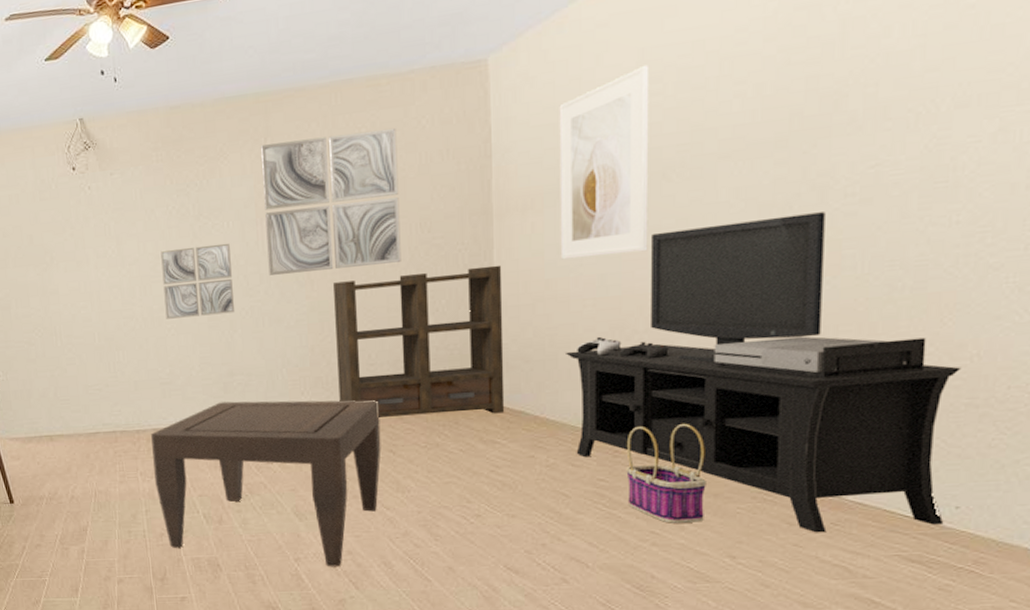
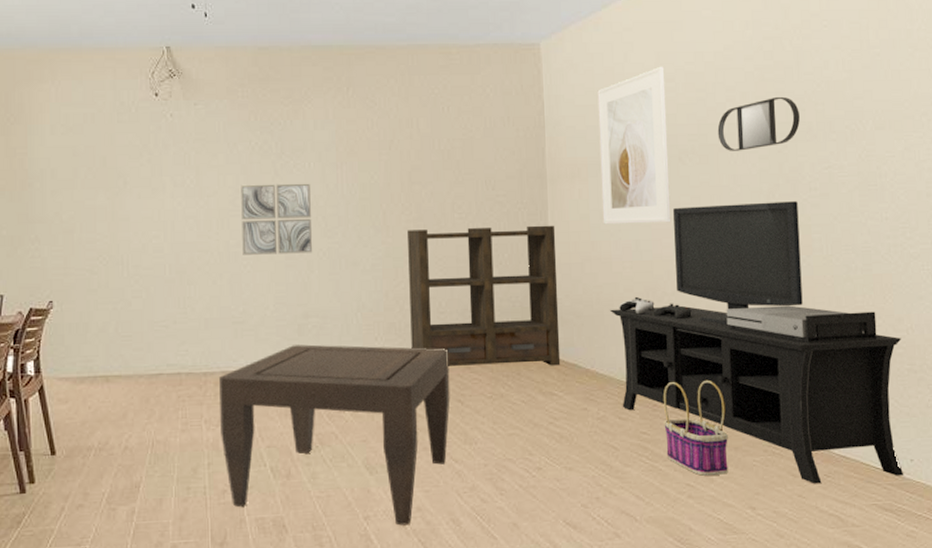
wall art: present [261,128,401,275] -> none [344,92,469,218]
home mirror: none [718,81,839,160] -> present [717,96,800,151]

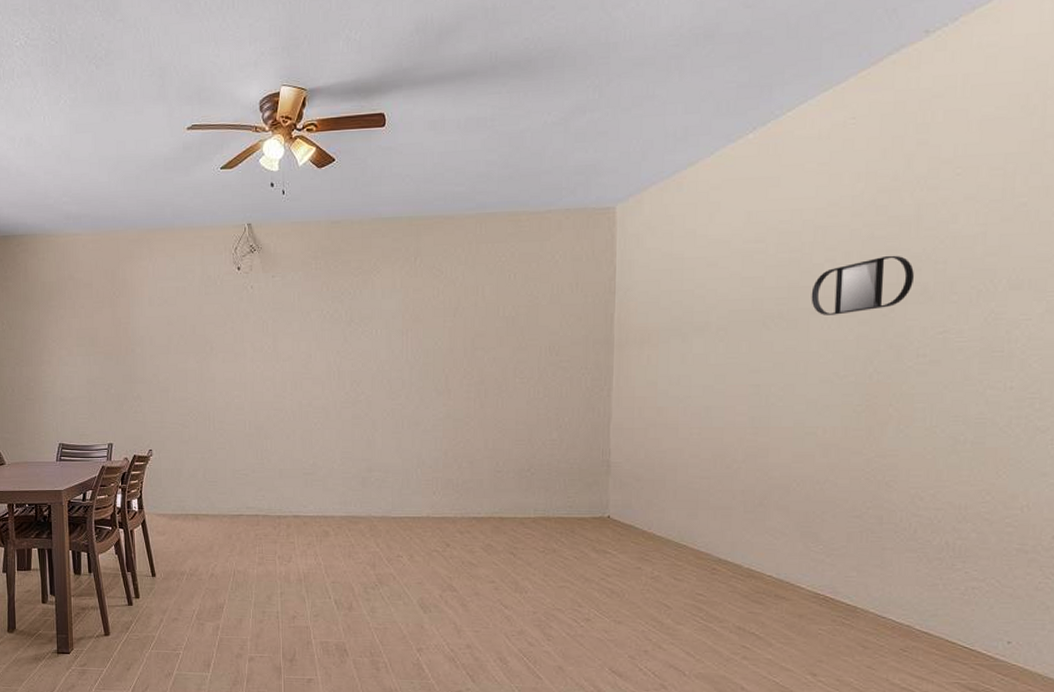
coffee table: present [219,344,450,526] -> none [291,495,504,660]
wall art: present [241,183,313,255] -> none [313,349,378,414]
shelving unit: present [408,225,561,366] -> none [468,390,620,526]
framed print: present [597,66,671,225] -> none [671,226,755,391]
media console: present [610,201,904,484] -> none [673,368,1014,658]
basket: present [663,379,728,476] -> none [722,547,793,640]

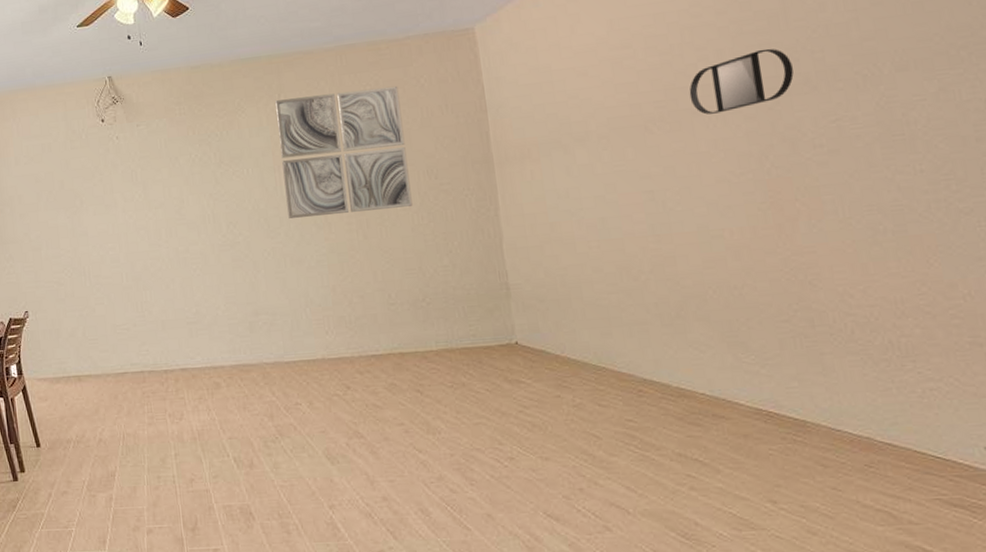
wall art: none [411,259,533,382] -> present [275,86,413,218]

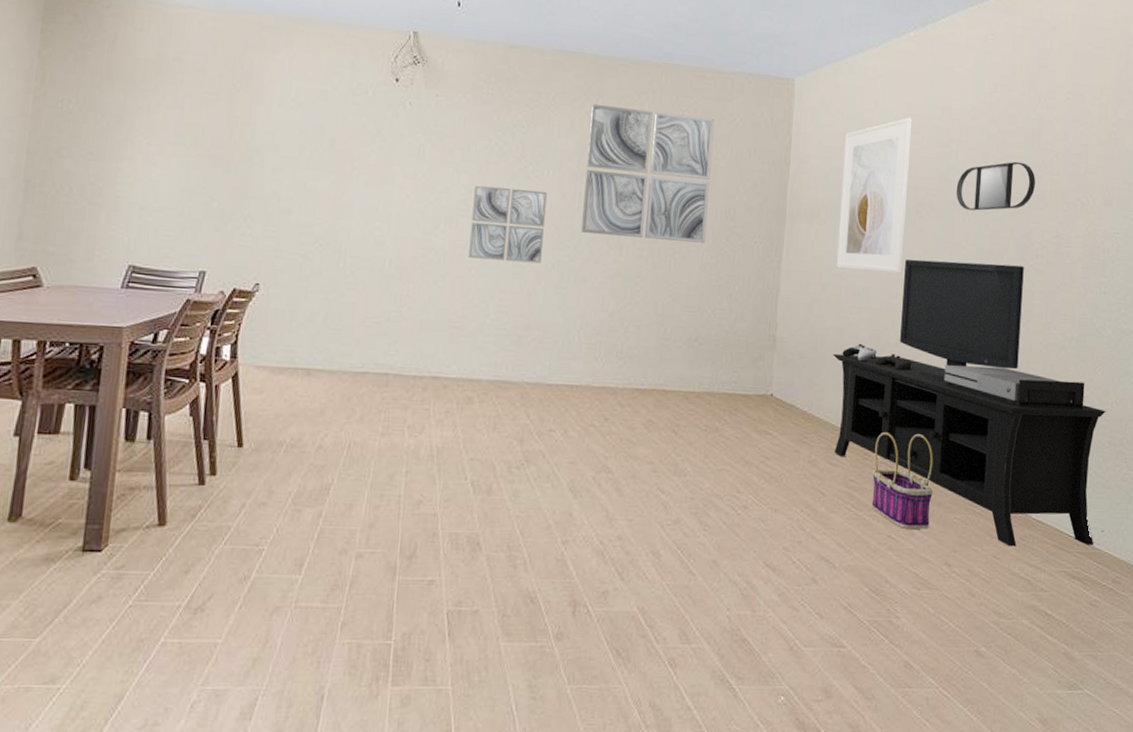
wall art: none [185,188,258,260] -> present [468,184,547,264]
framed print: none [543,33,642,204] -> present [836,117,913,274]
media console: none [578,161,977,476] -> present [833,259,1106,547]
basket: none [649,362,738,466] -> present [871,432,934,529]

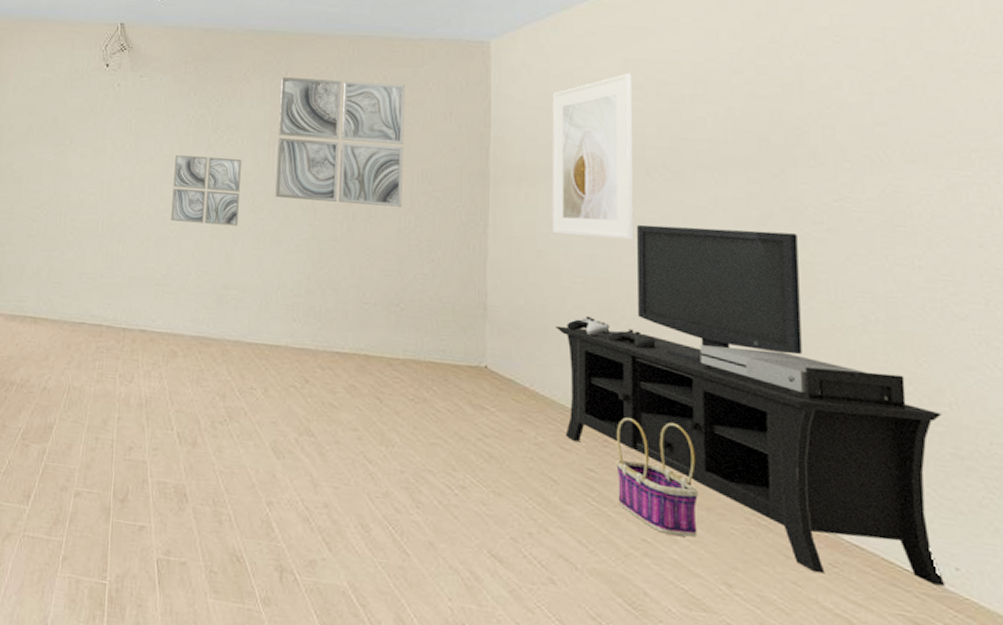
home mirror: present [956,161,1035,211] -> none [695,115,802,171]

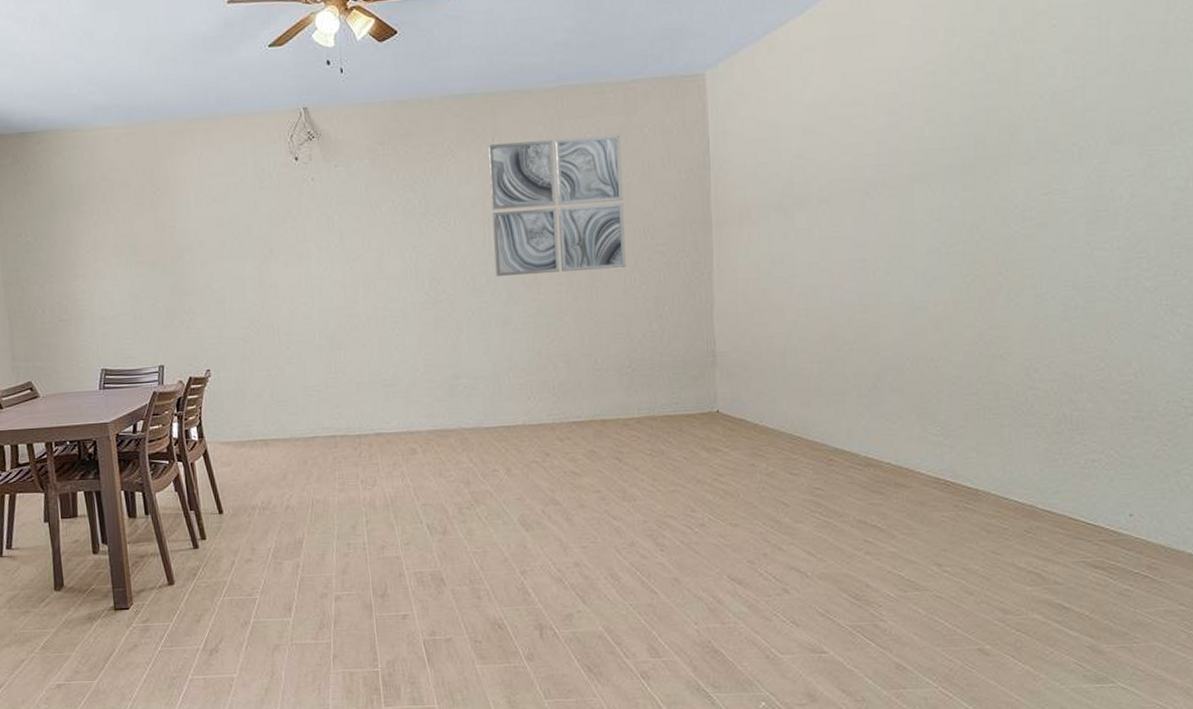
wall art: present [171,154,241,226] -> none [386,241,462,318]
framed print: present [552,73,634,240] -> none [771,88,855,270]
media console: present [556,224,946,587] -> none [782,234,1128,541]
basket: present [616,418,698,537] -> none [840,432,913,532]

